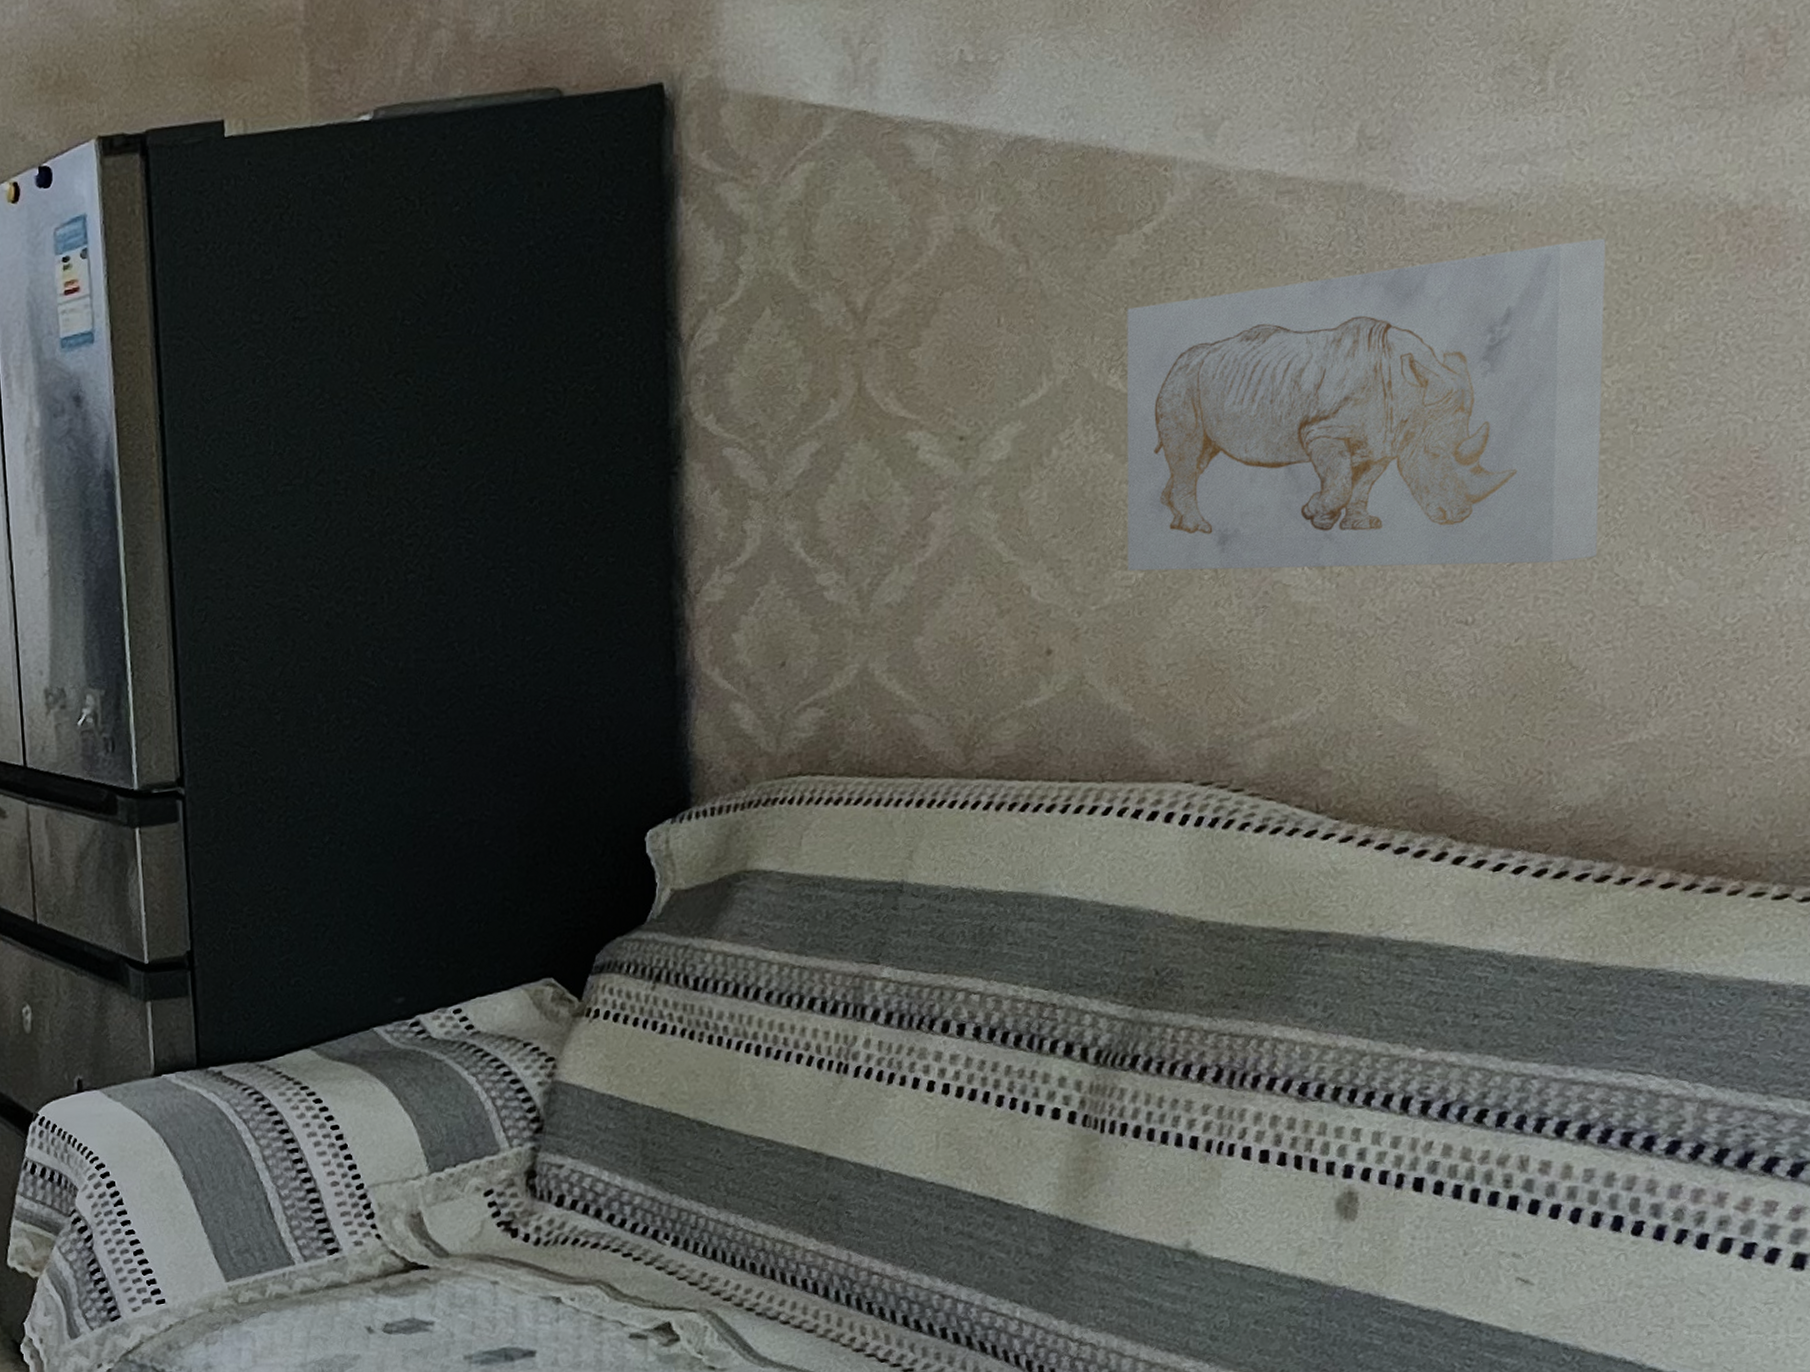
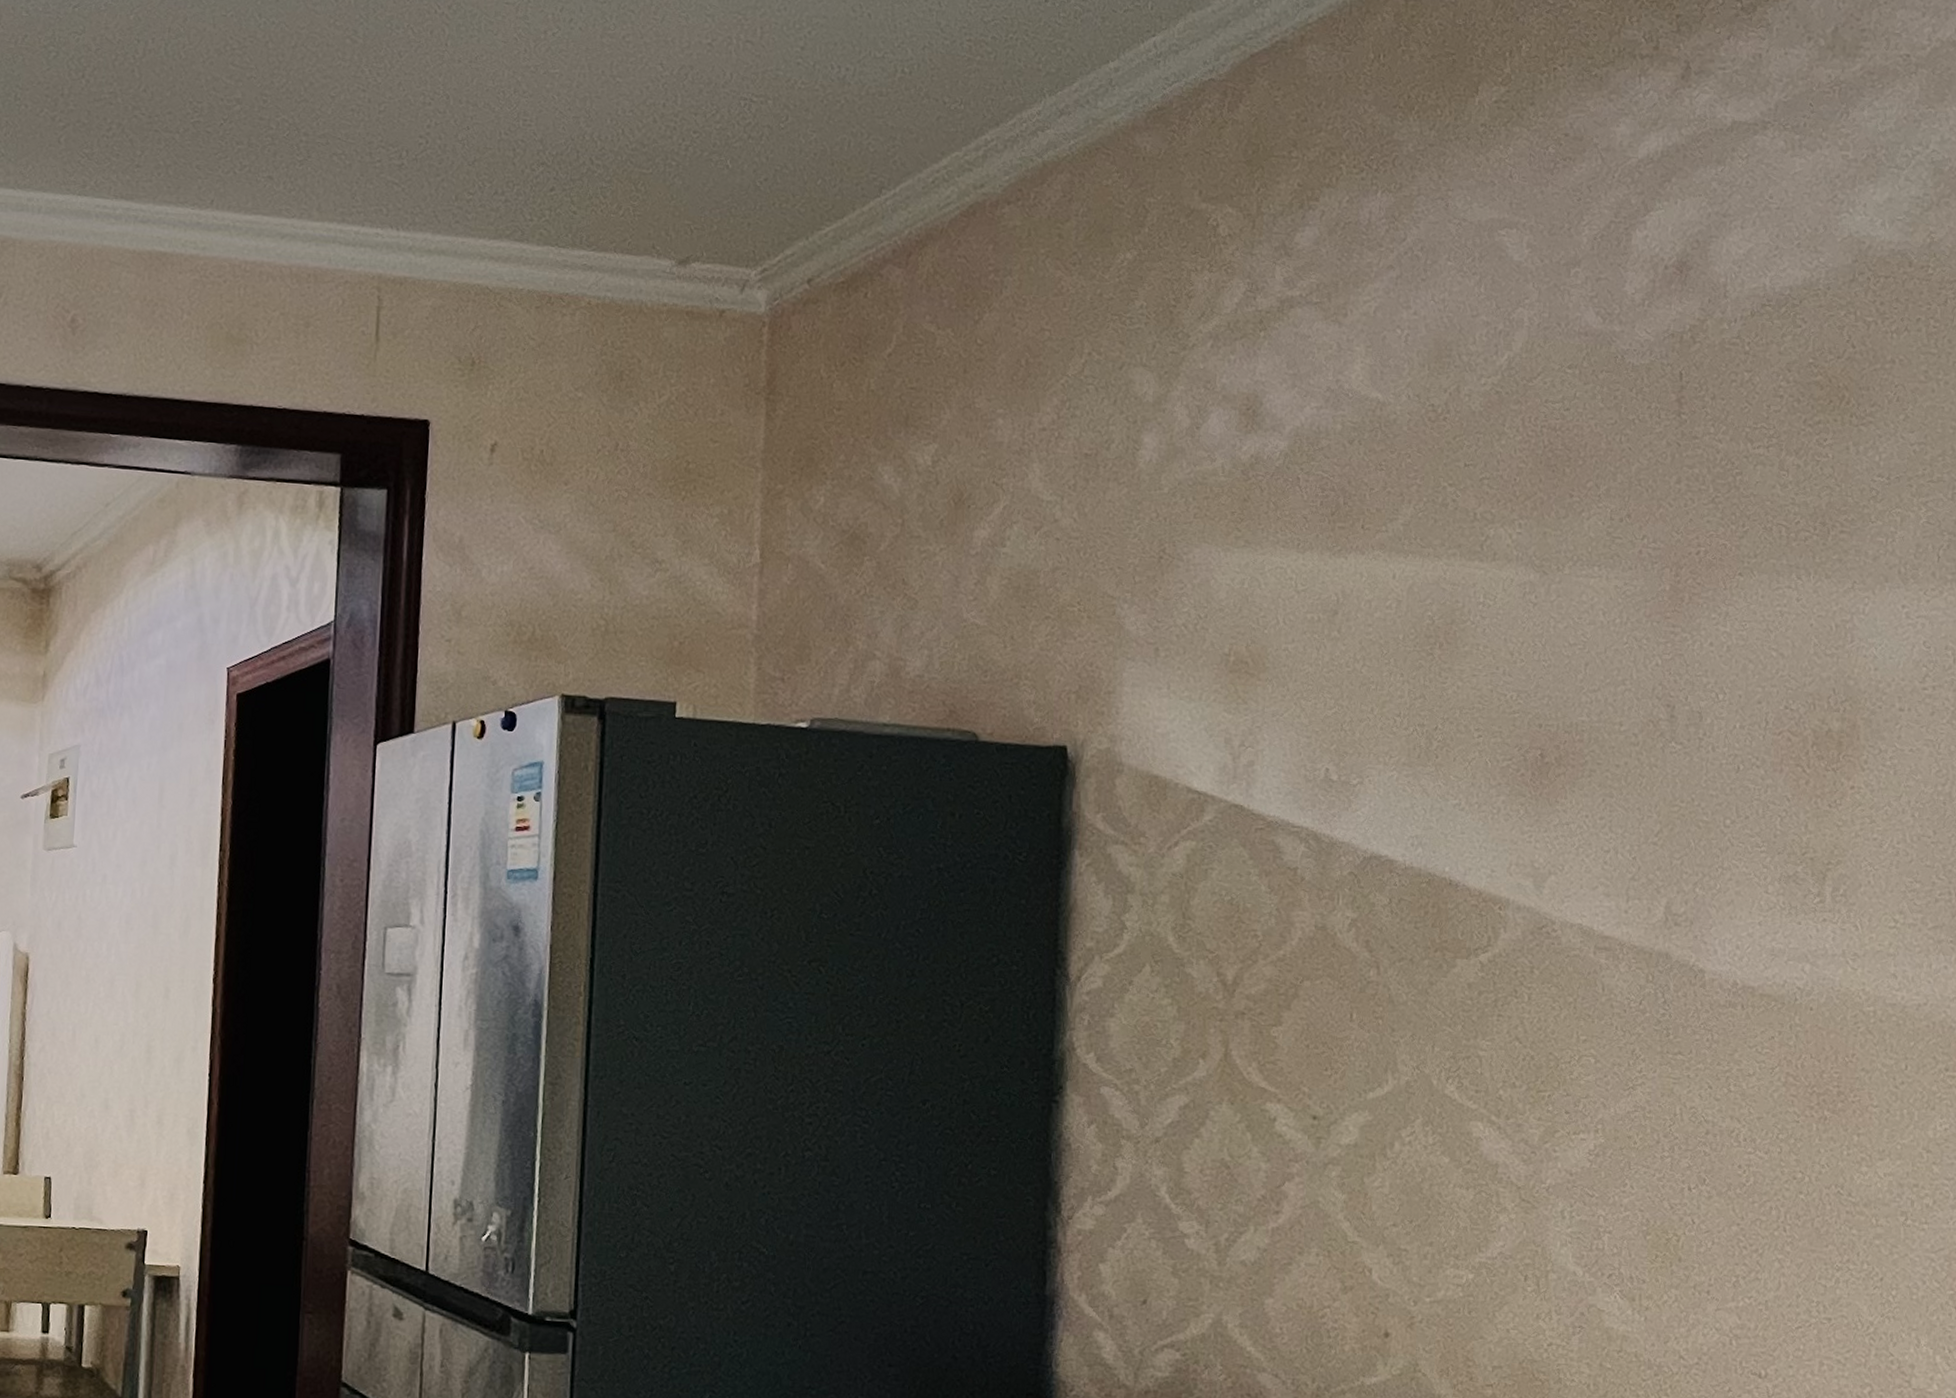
wall art: present [1126,238,1606,572] -> none [1459,1026,1877,1334]

